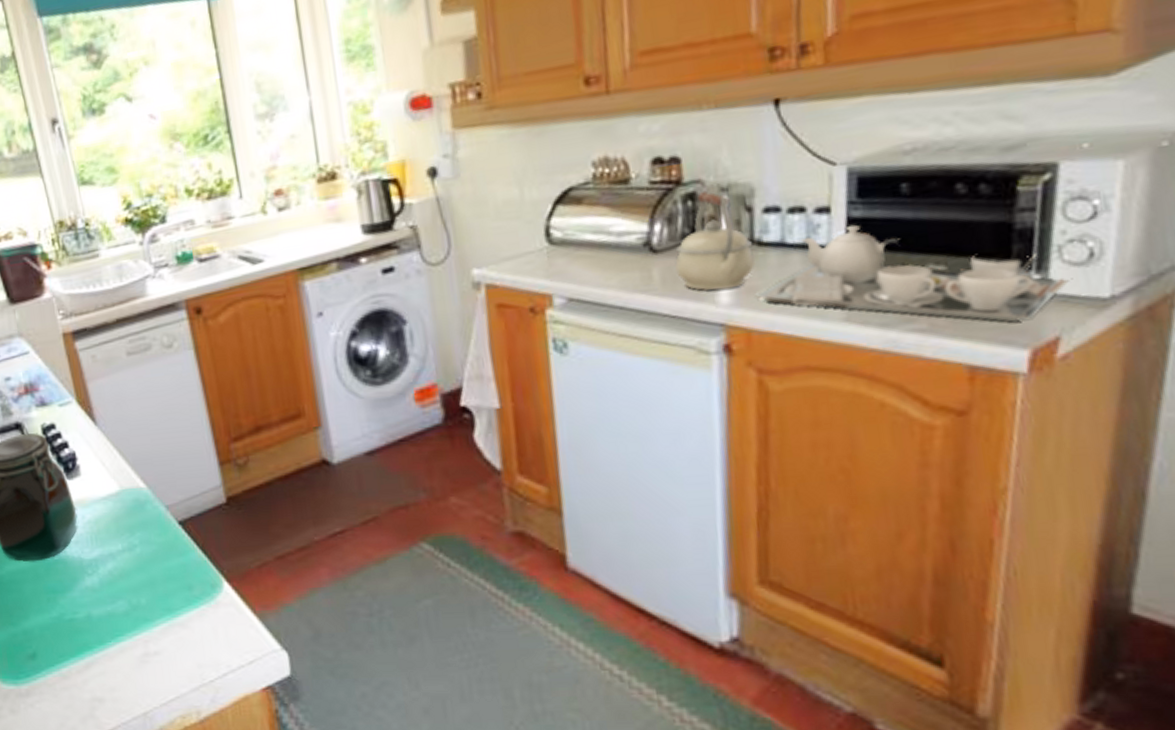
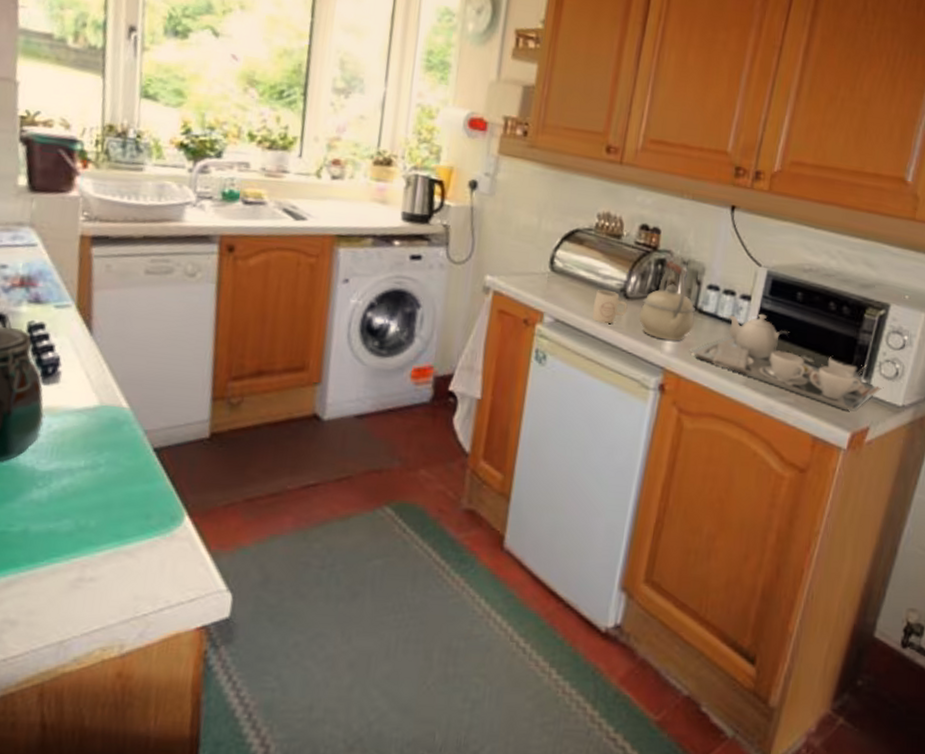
mug: none [612,248,659,290] -> present [592,289,628,325]

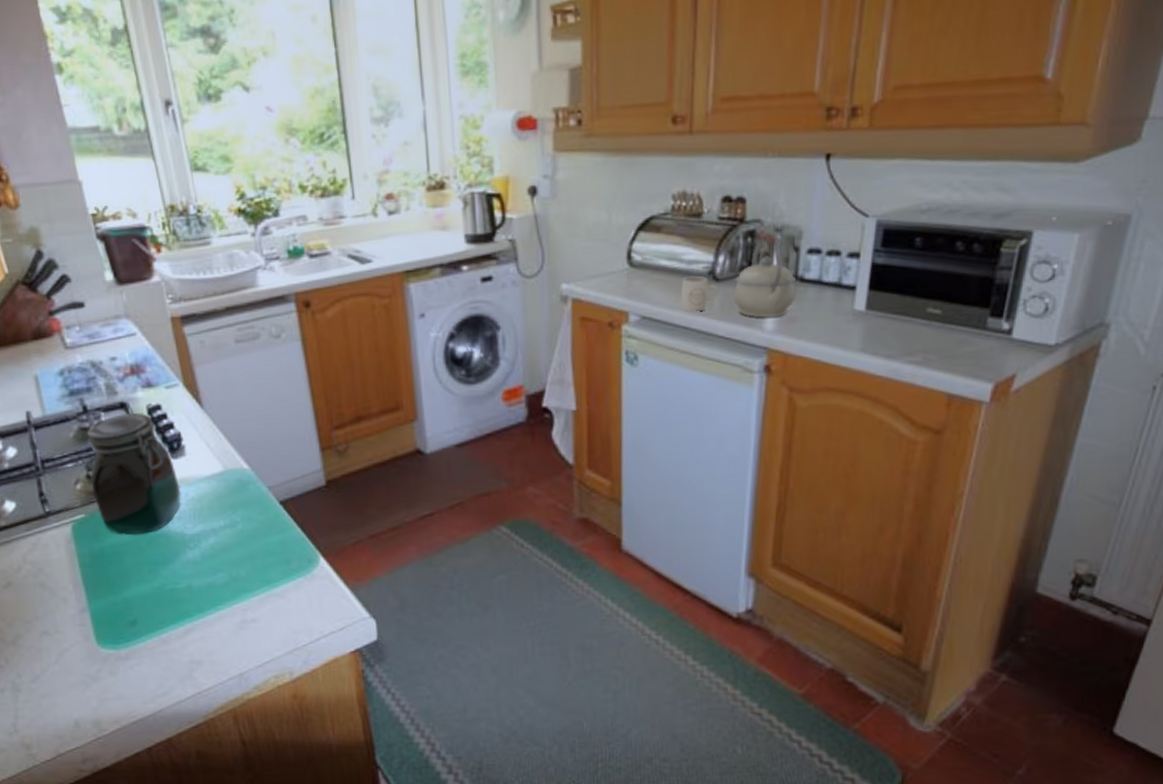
tea set: present [690,313,882,411] -> none [795,269,1028,360]

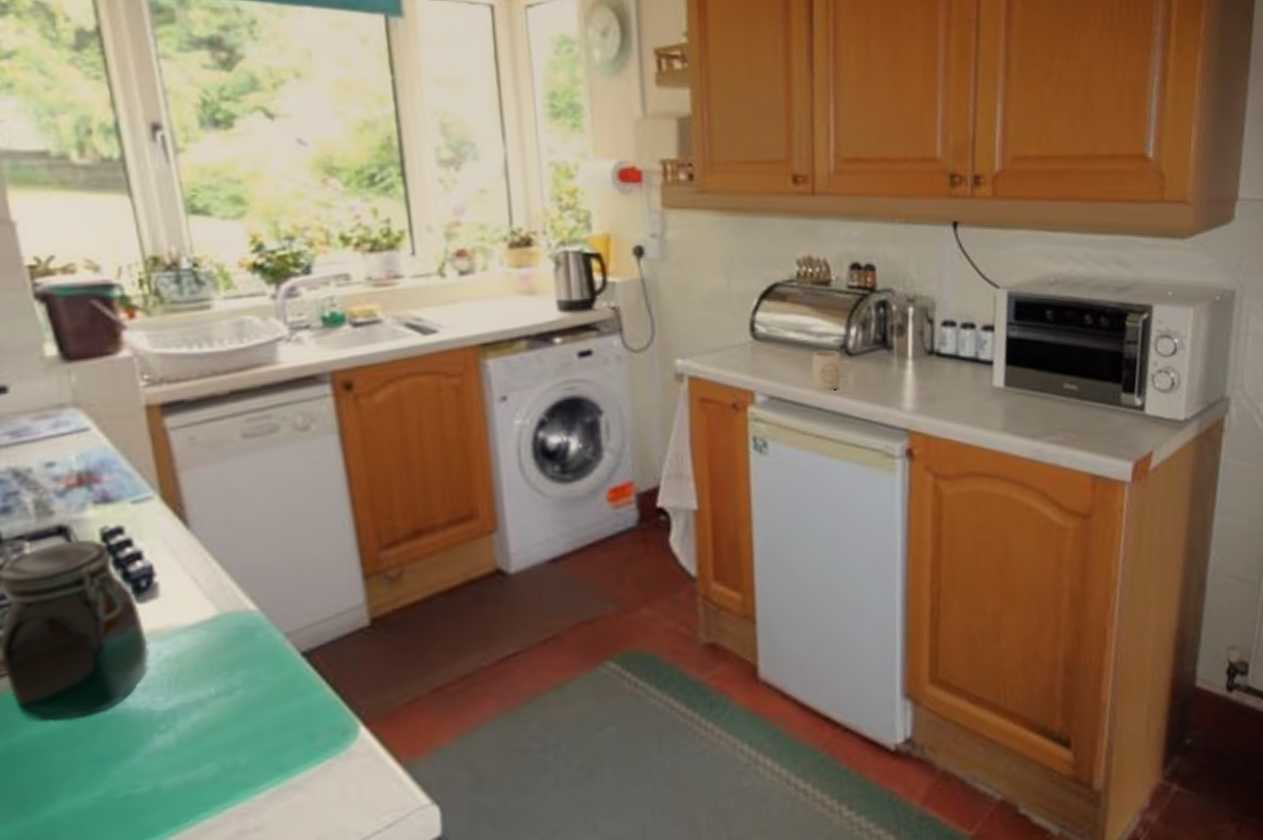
kettle: present [733,230,796,318] -> none [867,301,934,397]

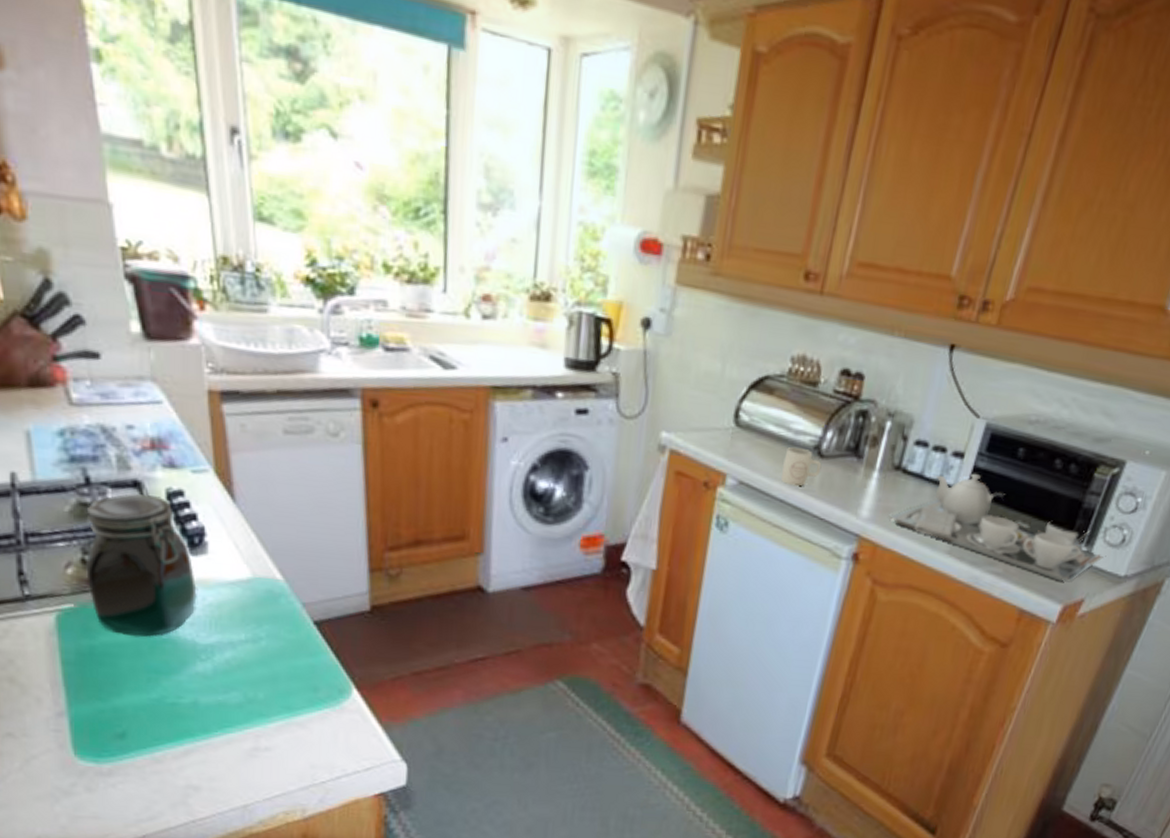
tea set: none [935,343,1159,438] -> present [890,473,1104,582]

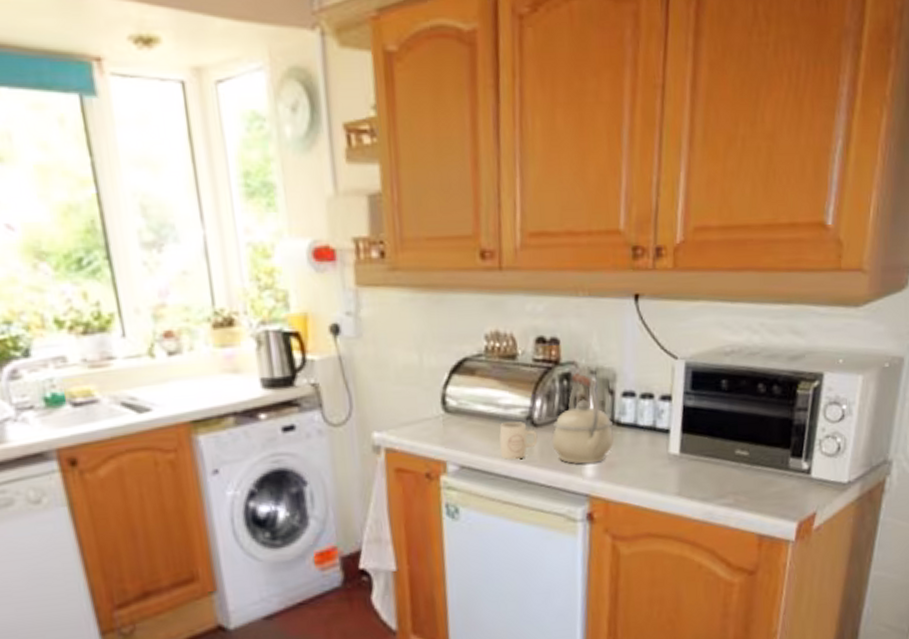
kettle: none [834,412,899,505] -> present [552,373,614,464]
tea set: present [890,473,1104,582] -> none [614,412,824,500]

